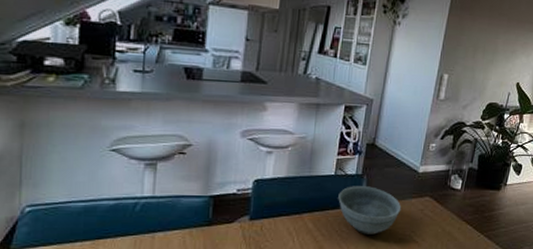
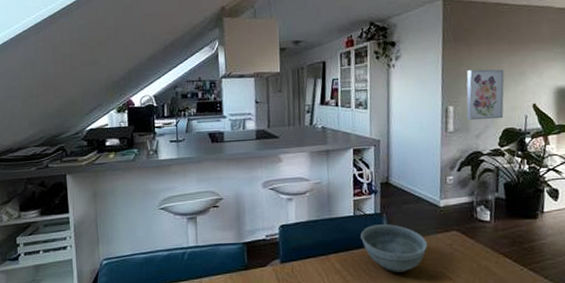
wall art: none [458,40,499,93] -> present [466,69,505,121]

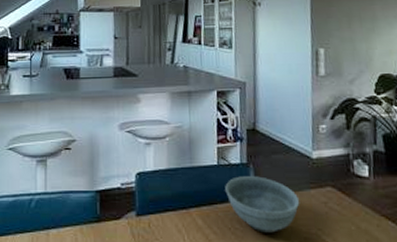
wall art: present [466,69,505,121] -> none [337,10,379,65]

